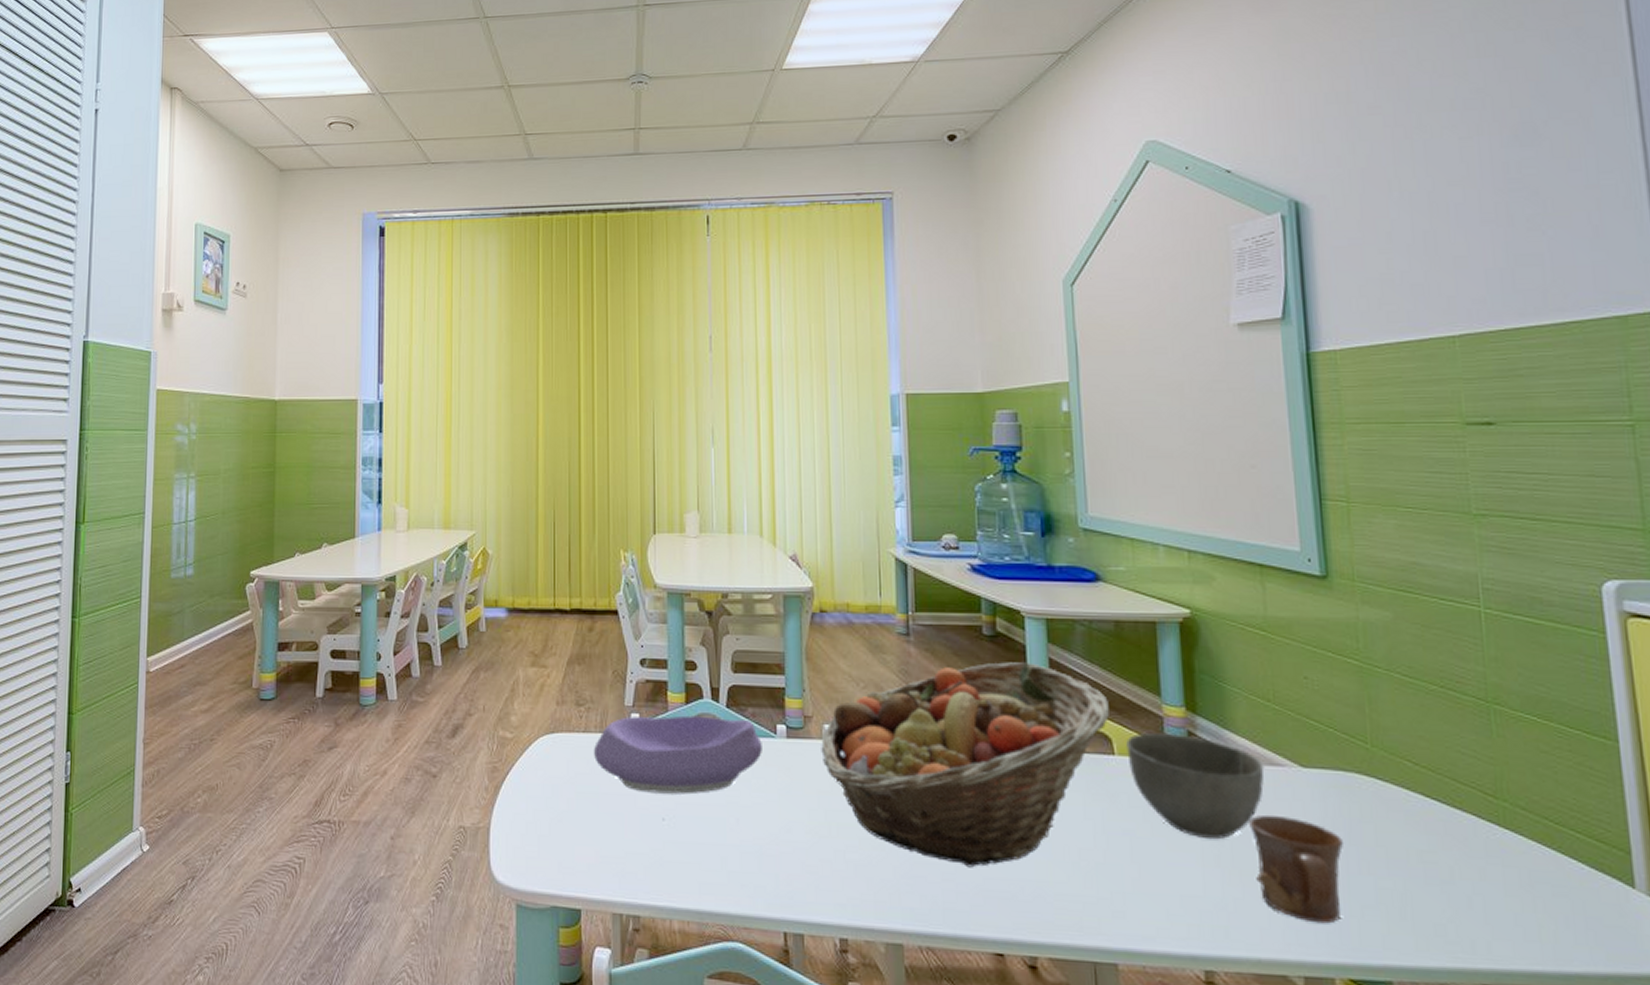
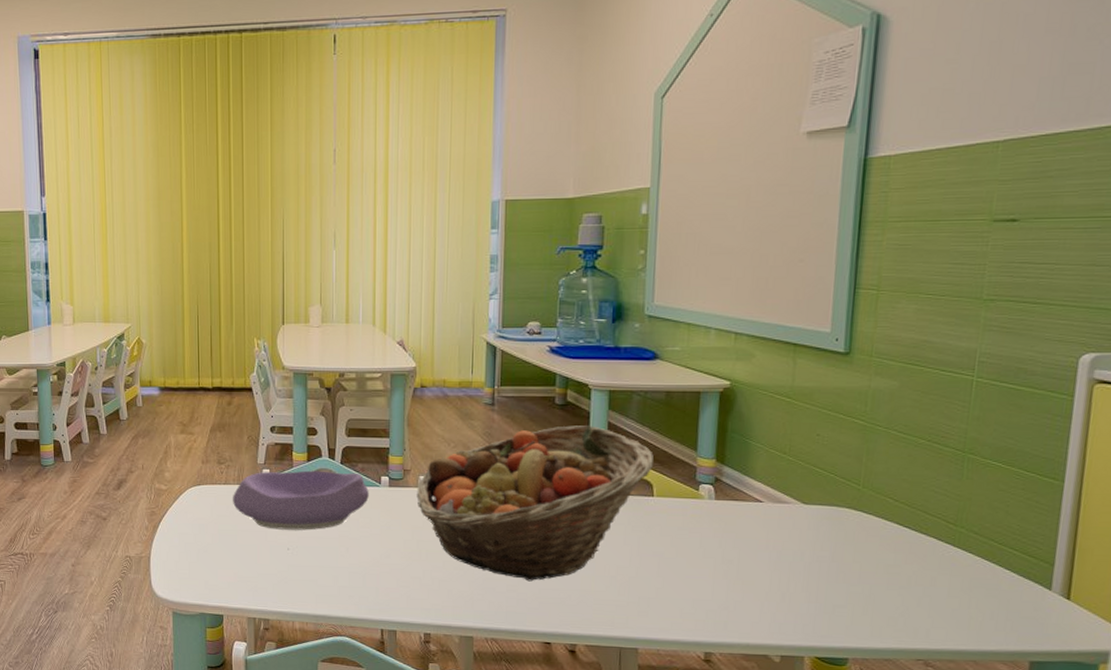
bowl: present [1126,733,1265,840] -> none [664,480,774,559]
mug: present [1249,814,1343,924] -> none [754,540,827,619]

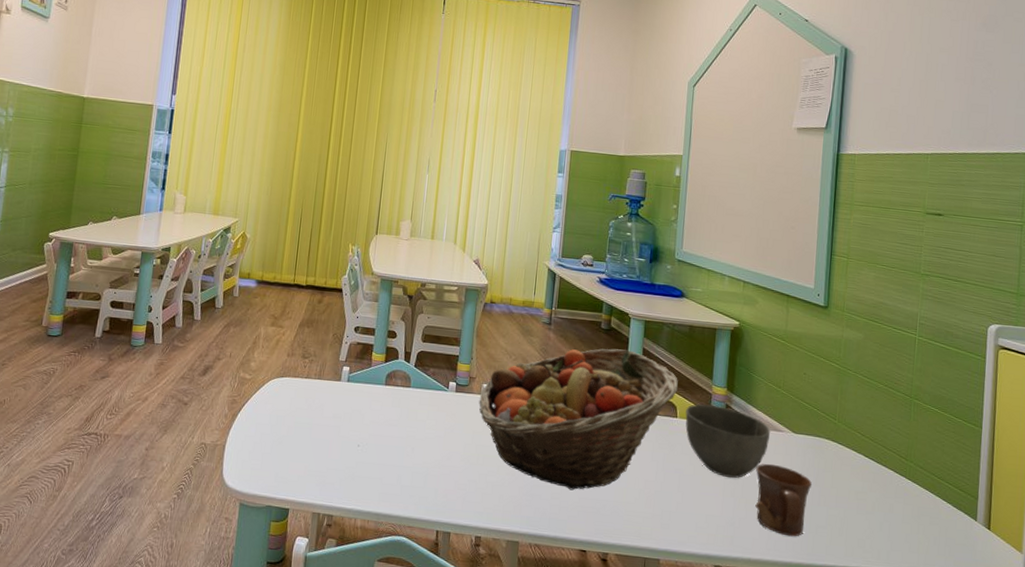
bowl: present [232,470,369,530] -> none [311,369,438,429]
bowl: none [664,480,774,559] -> present [685,404,771,479]
mug: none [754,540,827,619] -> present [755,463,812,537]

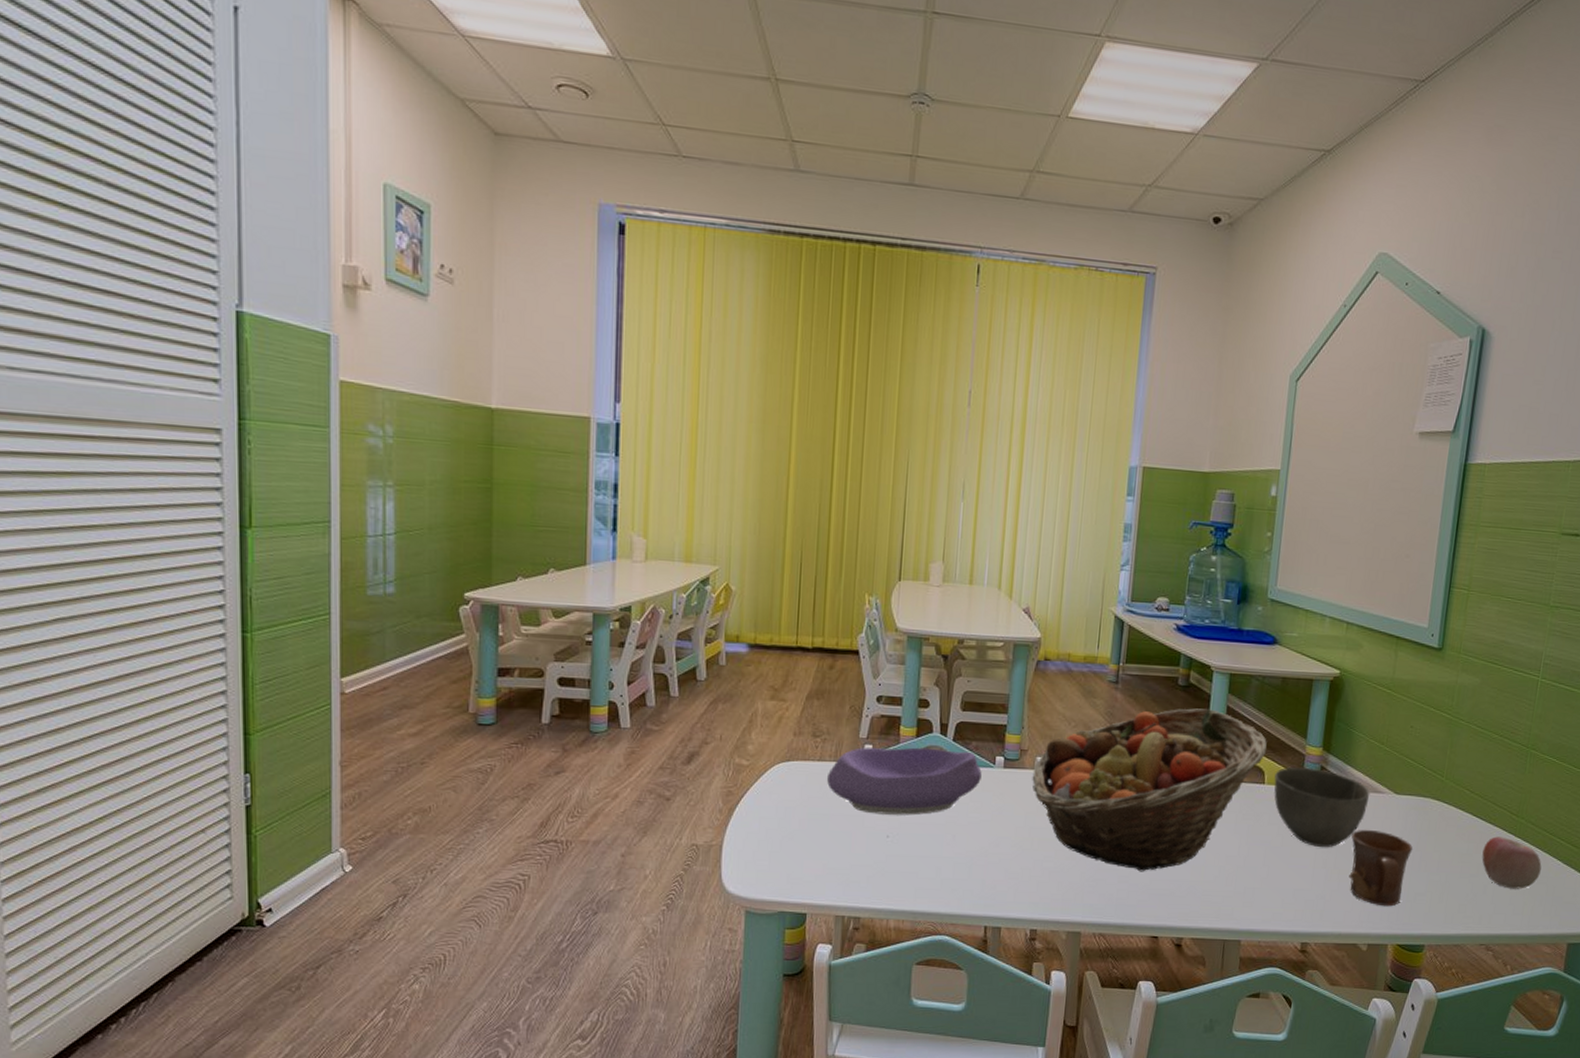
bowl: none [311,369,438,429] -> present [826,747,982,815]
apple: none [876,477,933,529] -> present [1482,836,1542,889]

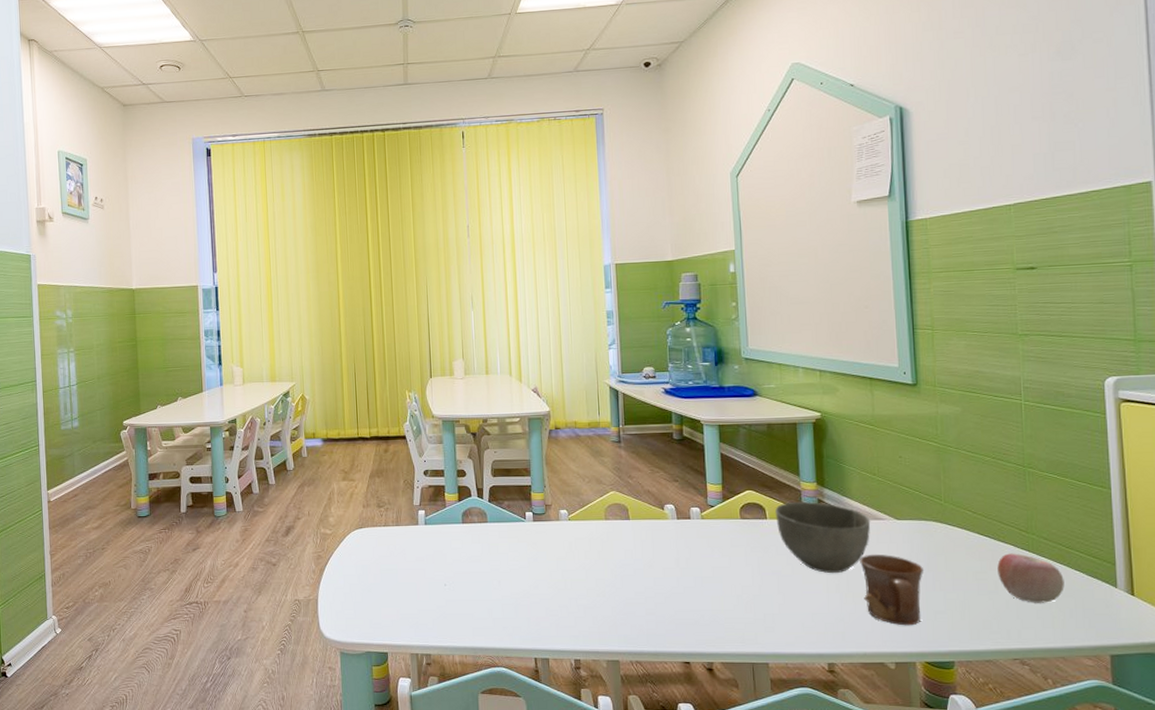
bowl: present [826,747,982,815] -> none [391,509,516,567]
fruit basket: present [1032,708,1268,872] -> none [558,457,764,604]

